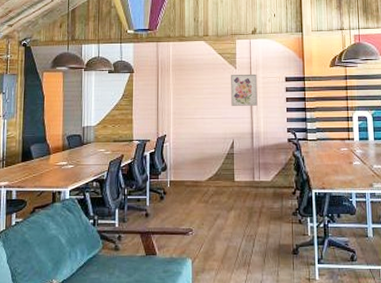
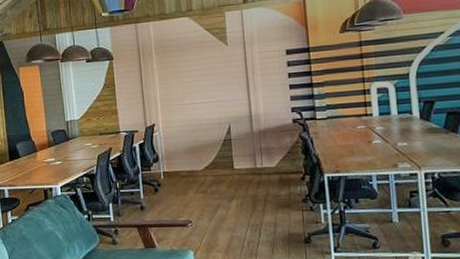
wall art: present [231,73,258,106] -> none [222,49,255,87]

